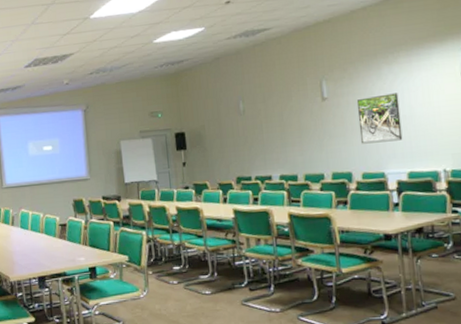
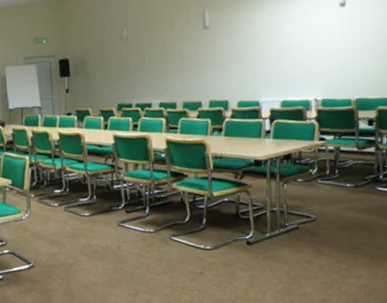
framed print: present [356,93,403,144] -> none [237,22,279,73]

